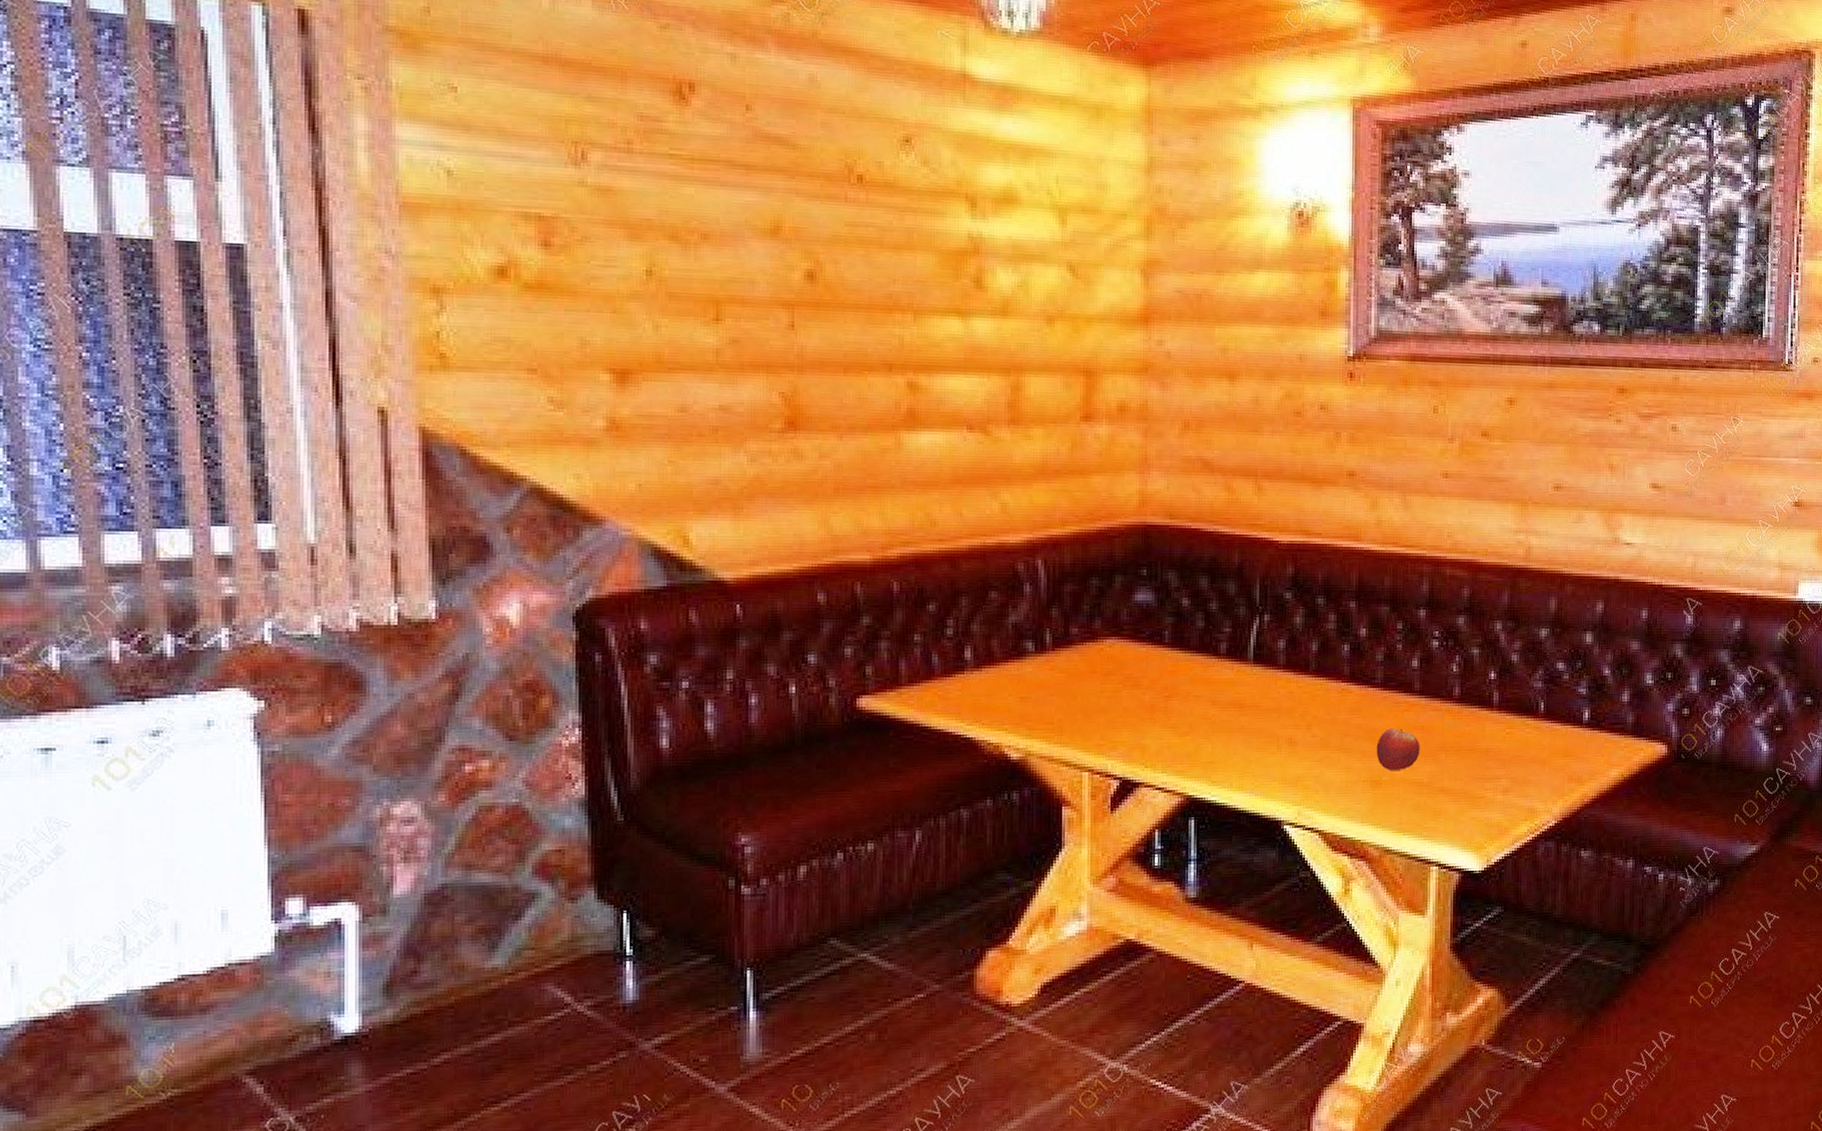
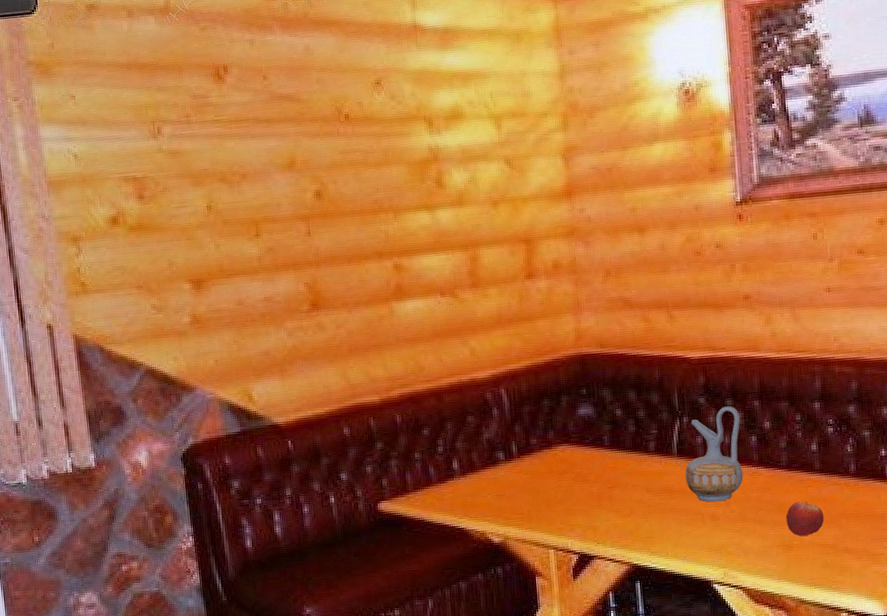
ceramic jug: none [1261,605,1333,723] -> present [685,406,744,502]

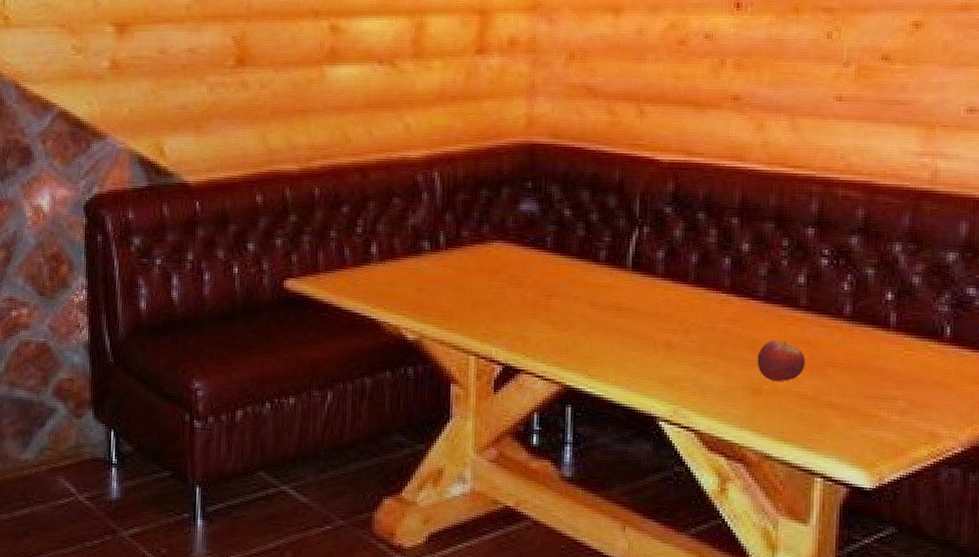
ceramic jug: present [685,406,744,502] -> none [639,220,714,328]

